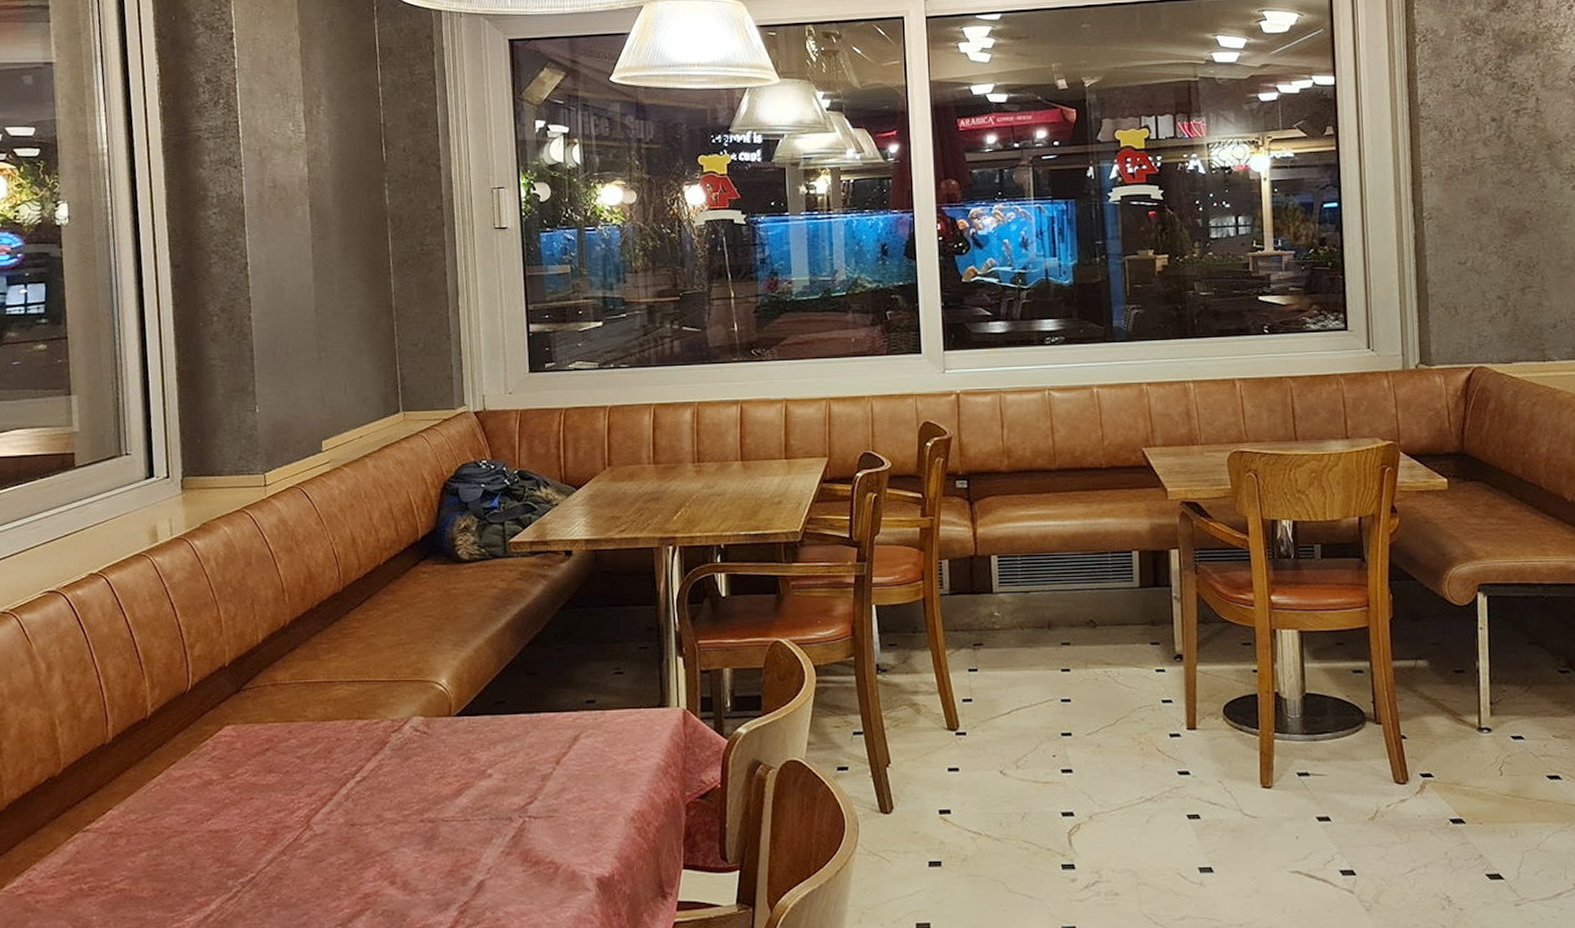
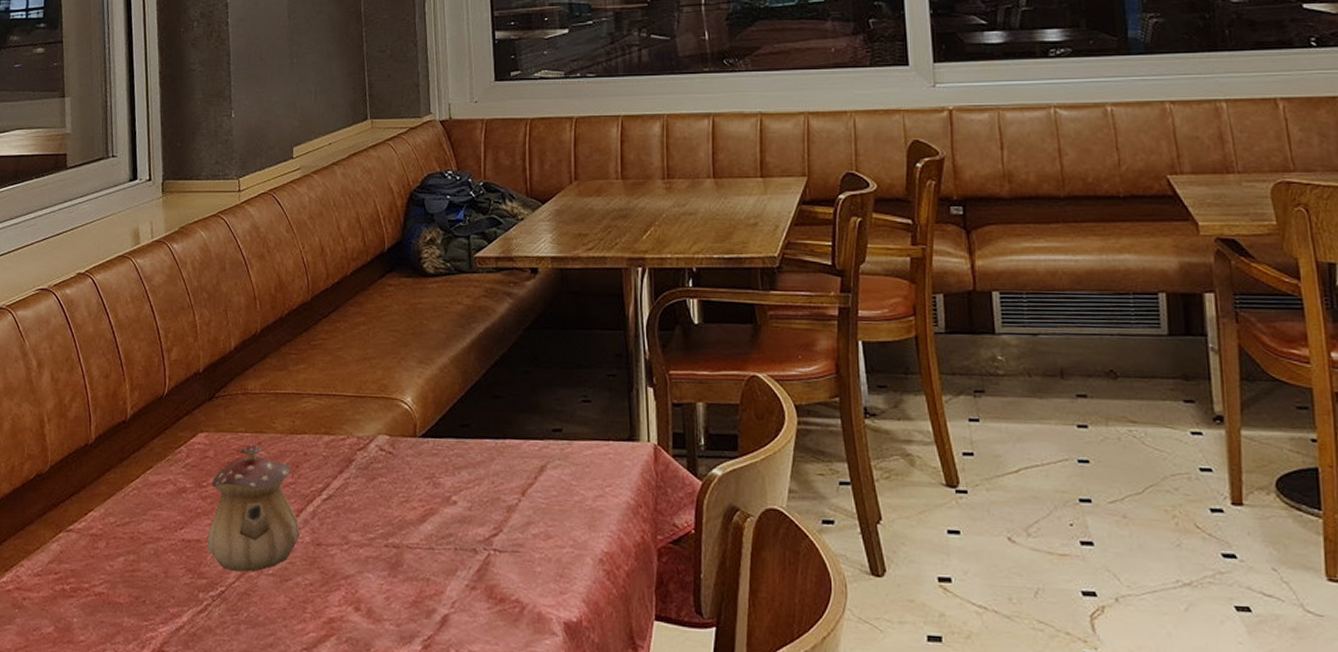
teapot: none [236,734,333,858] -> present [207,444,300,573]

